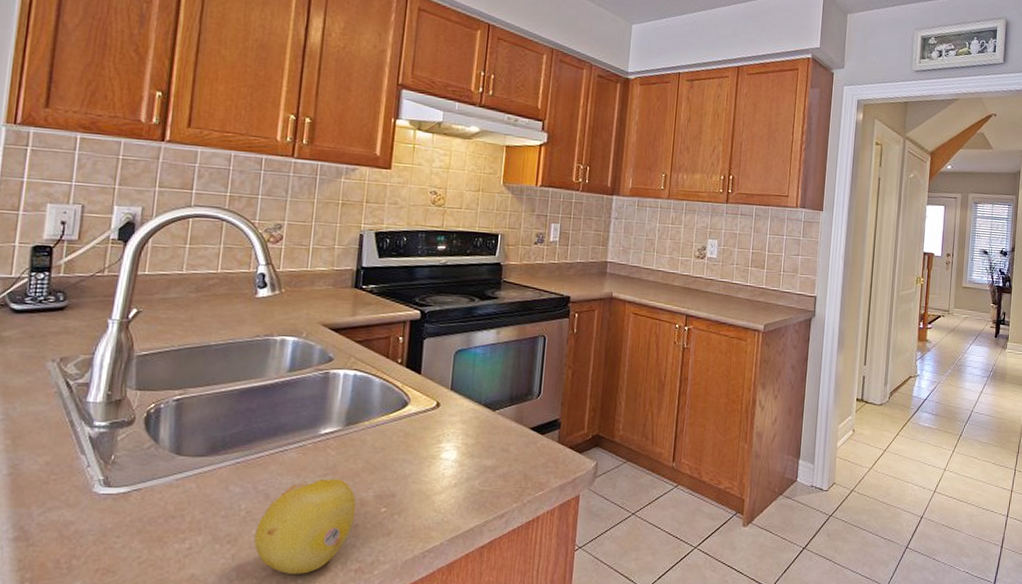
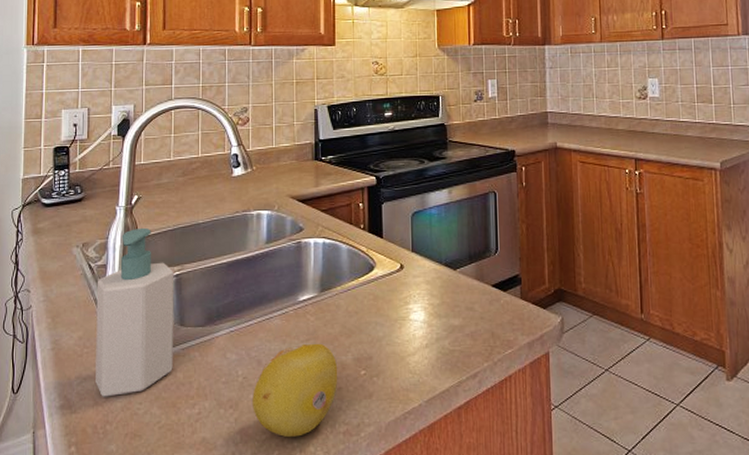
soap bottle: none [63,345,175,529] -> present [96,227,174,397]

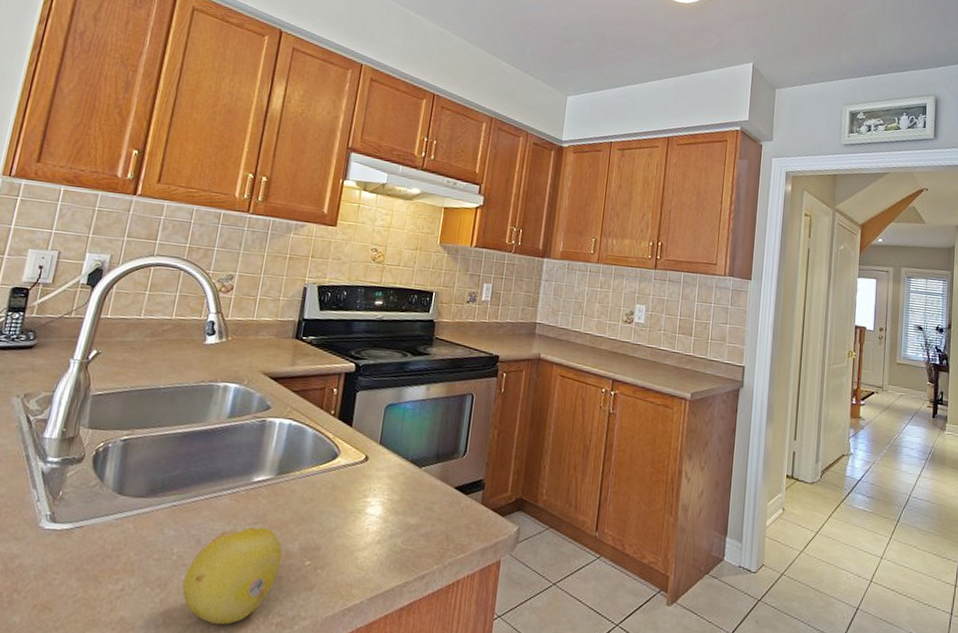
soap bottle: present [96,227,174,397] -> none [10,385,123,563]

